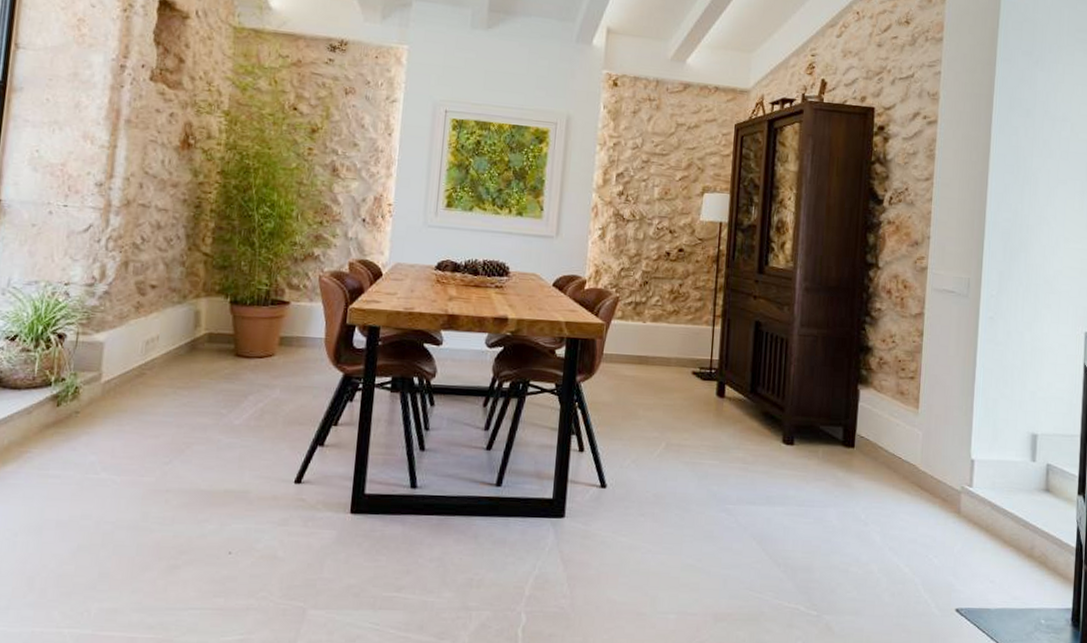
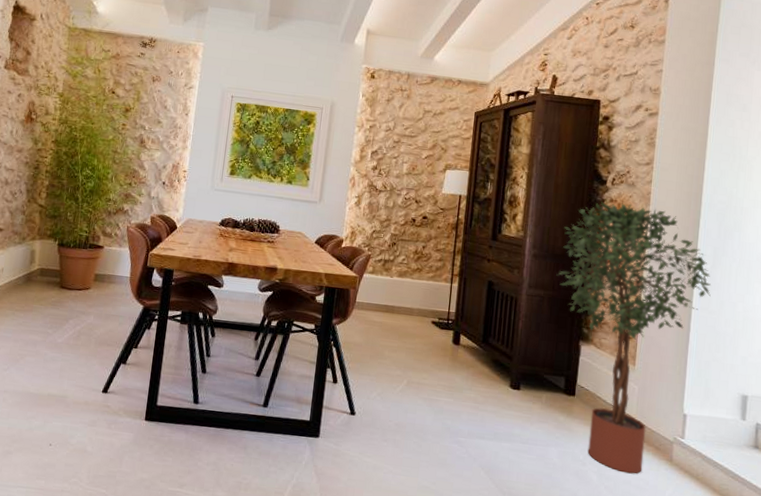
potted tree: none [830,224,997,531] -> present [556,202,711,475]

